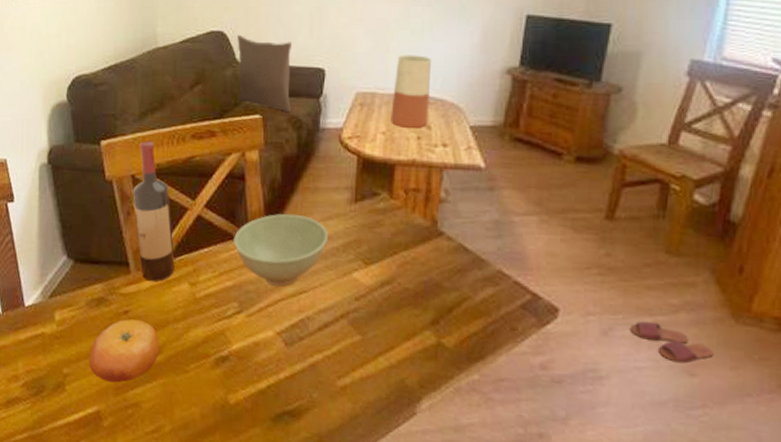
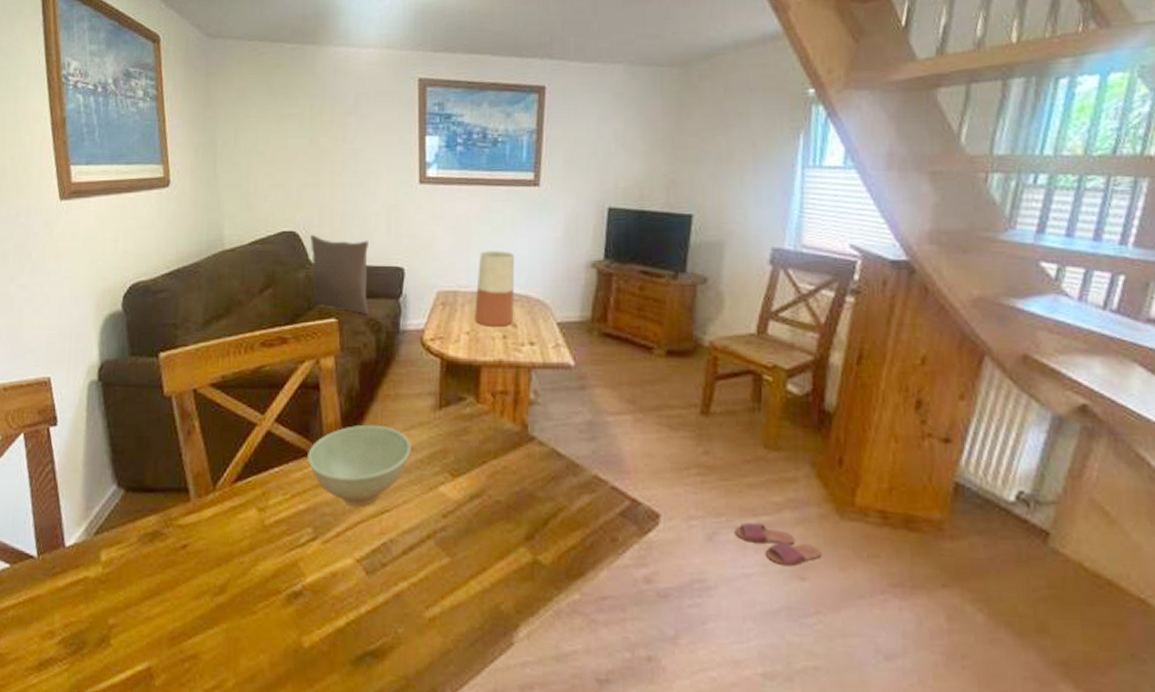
fruit: present [89,318,160,383] -> none [139,553,224,632]
wine bottle: present [133,141,175,282] -> none [194,351,241,510]

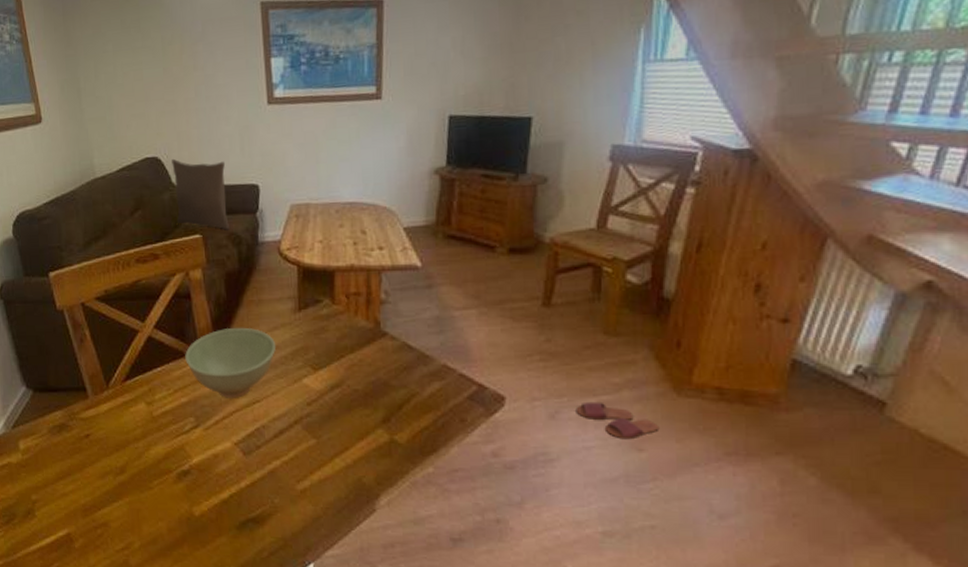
vase: present [474,251,515,328] -> none [326,163,363,236]

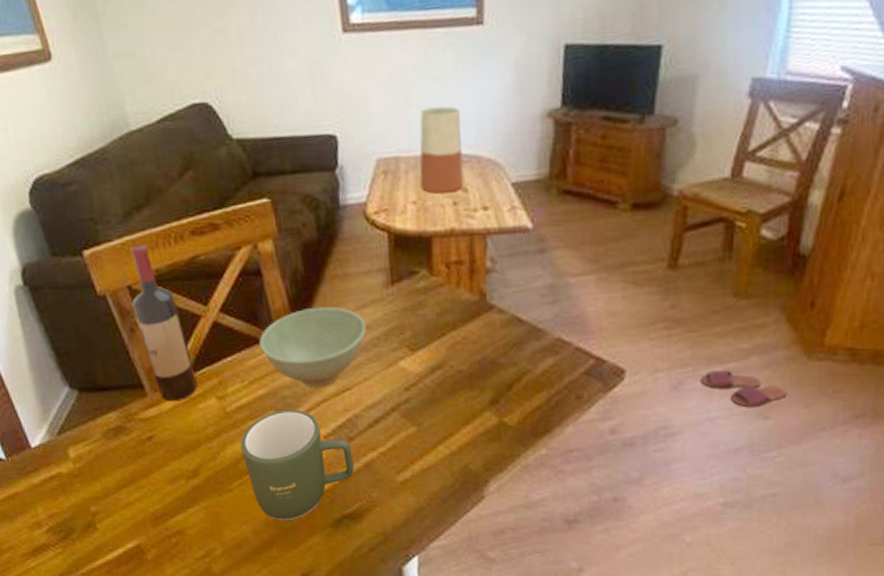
wine bottle: none [84,269,131,405] -> present [129,244,198,402]
mug: none [163,417,260,520] -> present [240,410,354,520]
pillow: present [172,158,229,232] -> none [226,104,303,194]
vase: none [326,163,363,236] -> present [419,106,464,194]

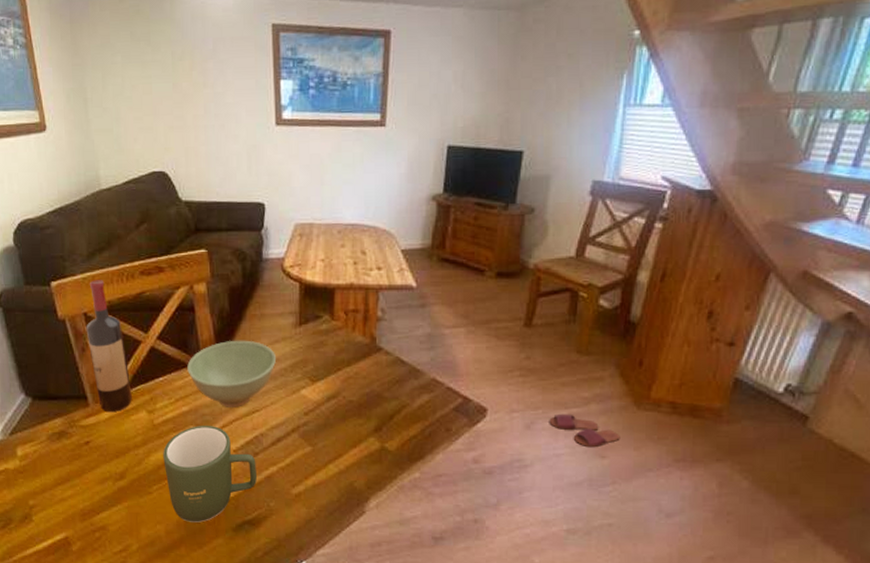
vase: present [419,106,464,194] -> none [328,186,364,255]

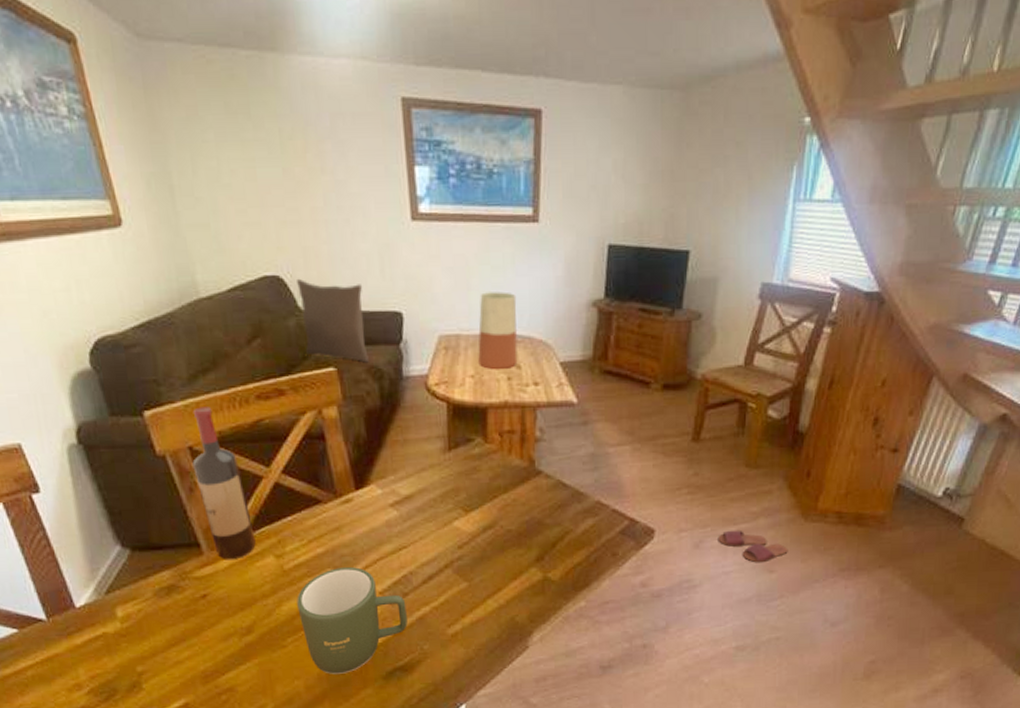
pillow: none [179,173,234,247] -> present [297,278,369,364]
bowl: present [187,340,277,408] -> none [320,469,424,546]
vase: none [328,186,364,255] -> present [478,292,518,370]

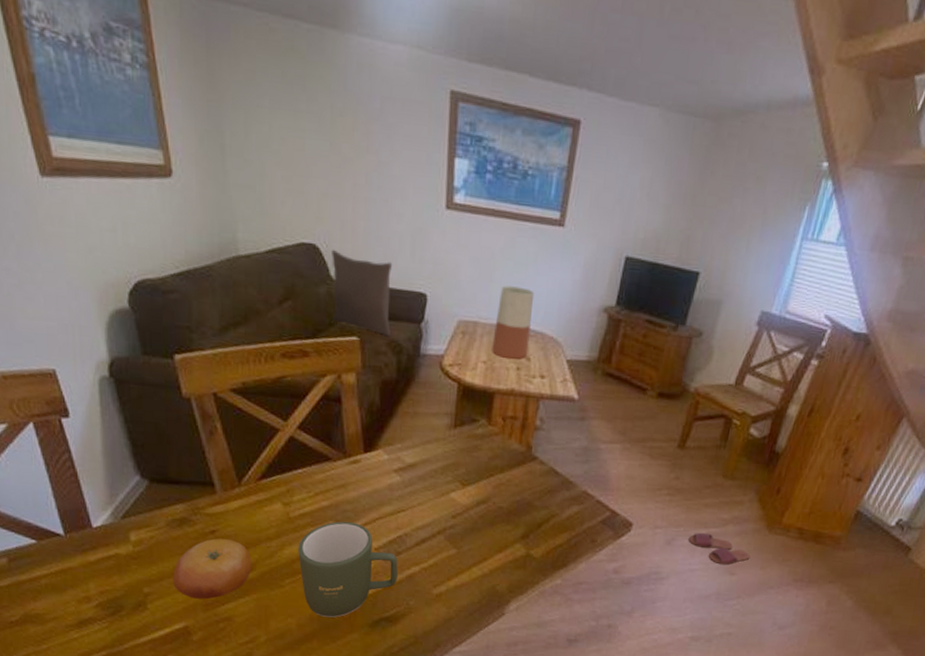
fruit: none [166,601,250,672] -> present [173,538,252,600]
wine bottle: present [192,407,256,560] -> none [215,357,266,502]

